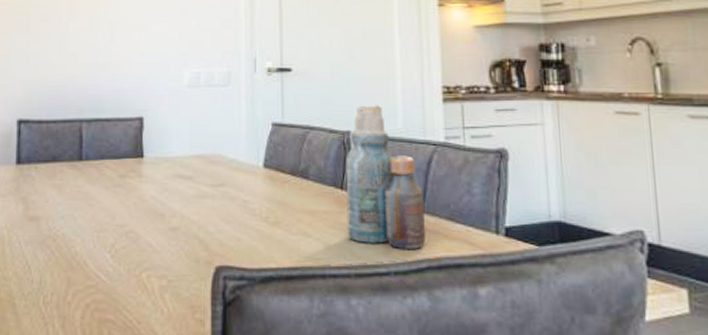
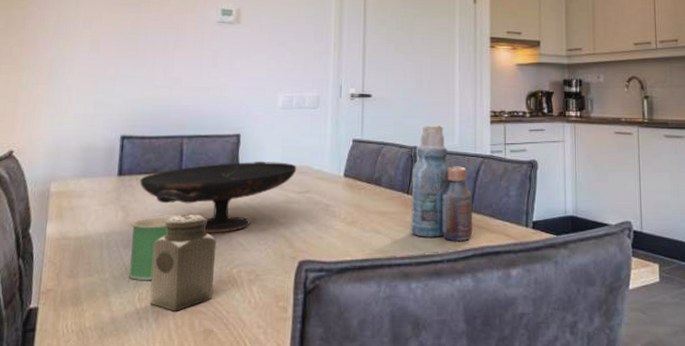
mug: none [32,209,81,281] -> present [128,215,178,280]
decorative bowl: none [39,148,209,231] -> present [140,161,297,233]
salt shaker: none [55,208,123,318] -> present [150,214,217,312]

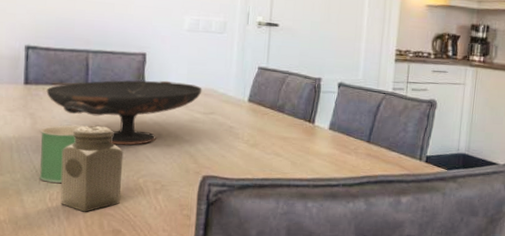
bottle: present [411,125,473,242] -> none [310,59,371,170]

